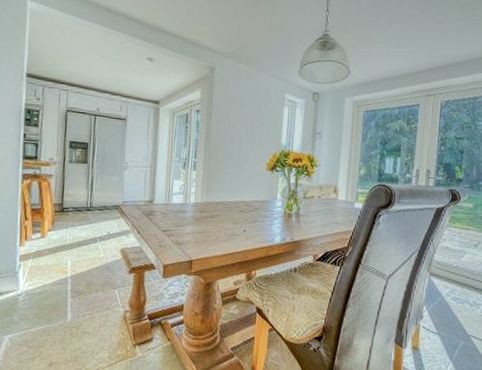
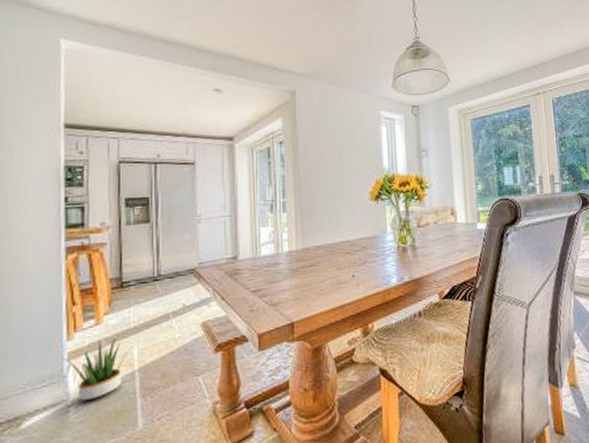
potted plant: none [16,250,68,294] -> present [62,339,134,402]

